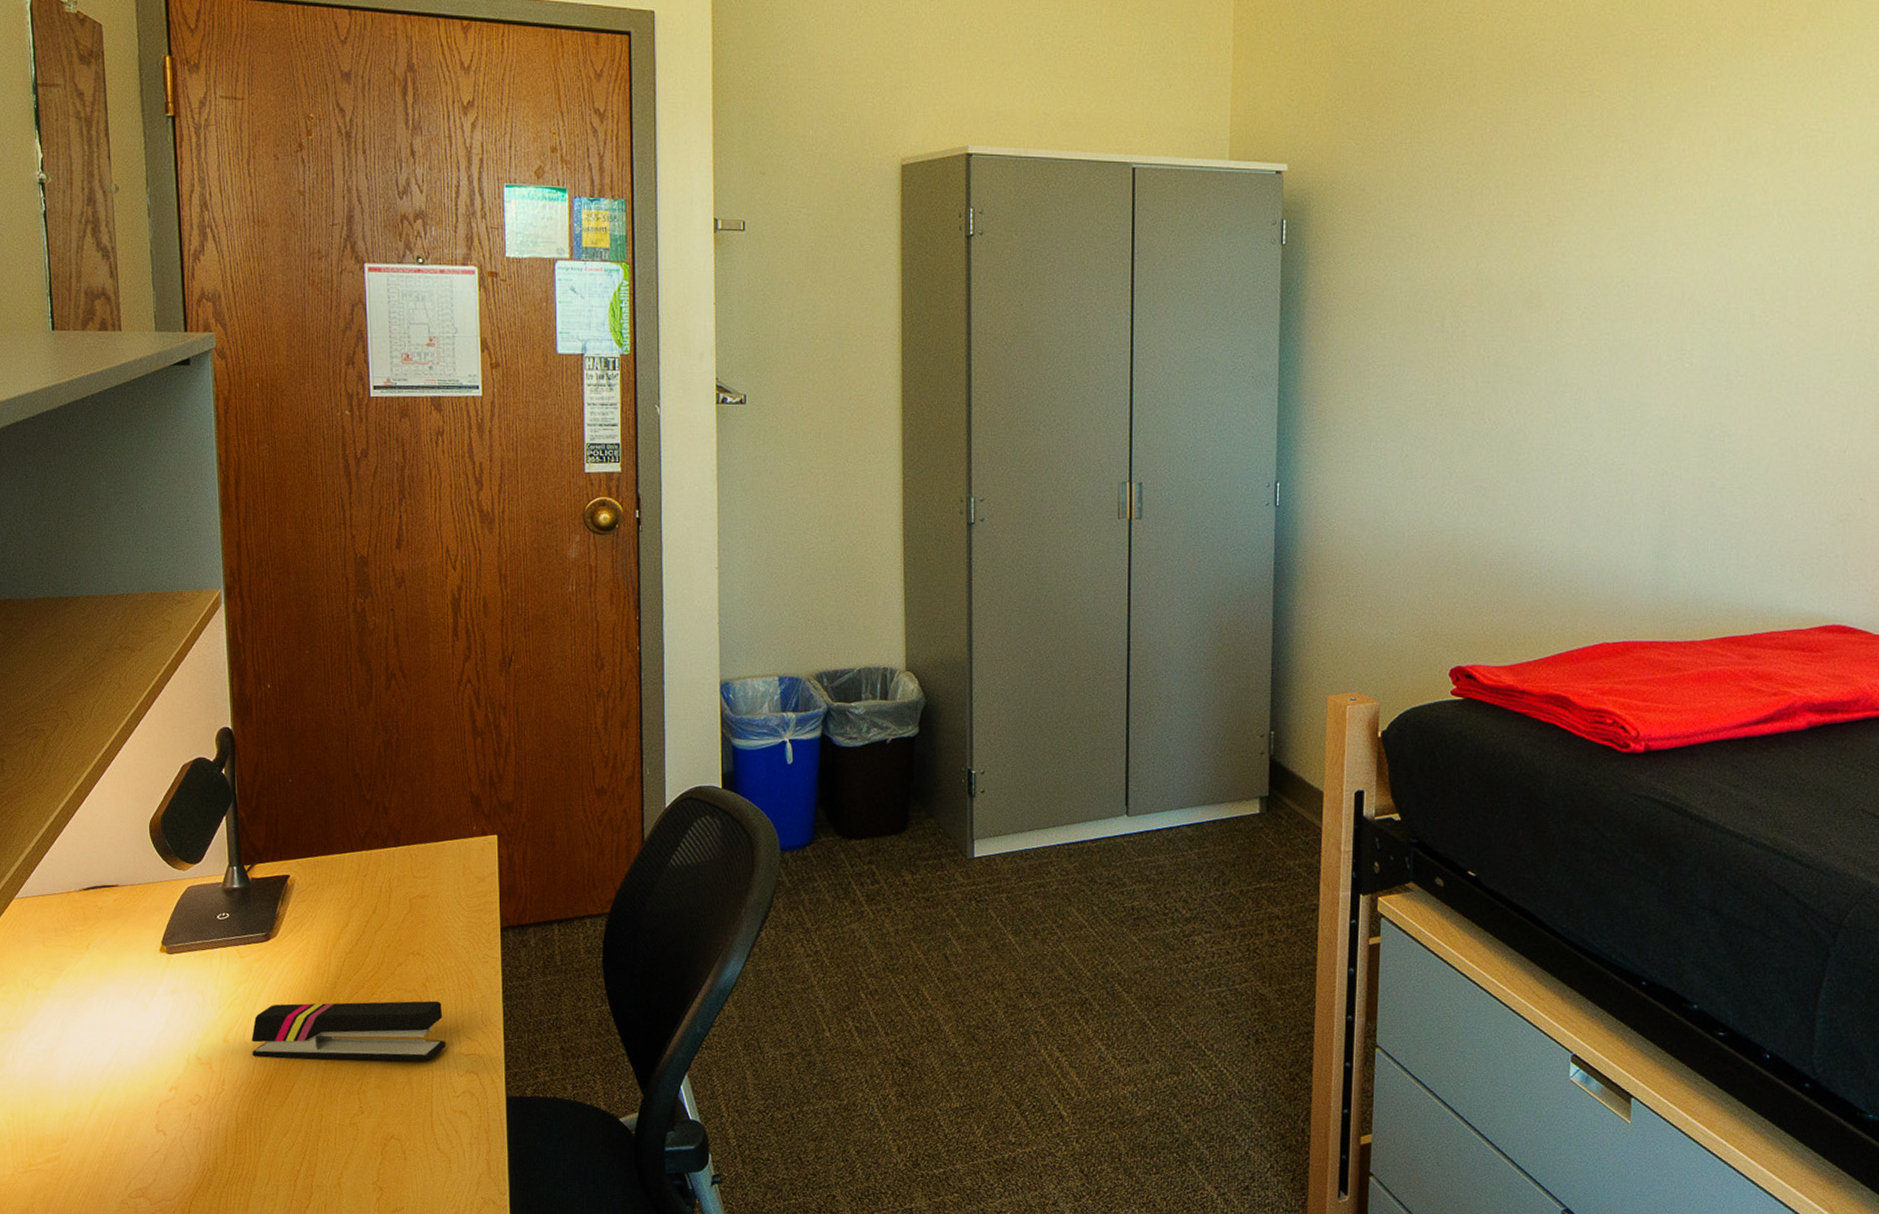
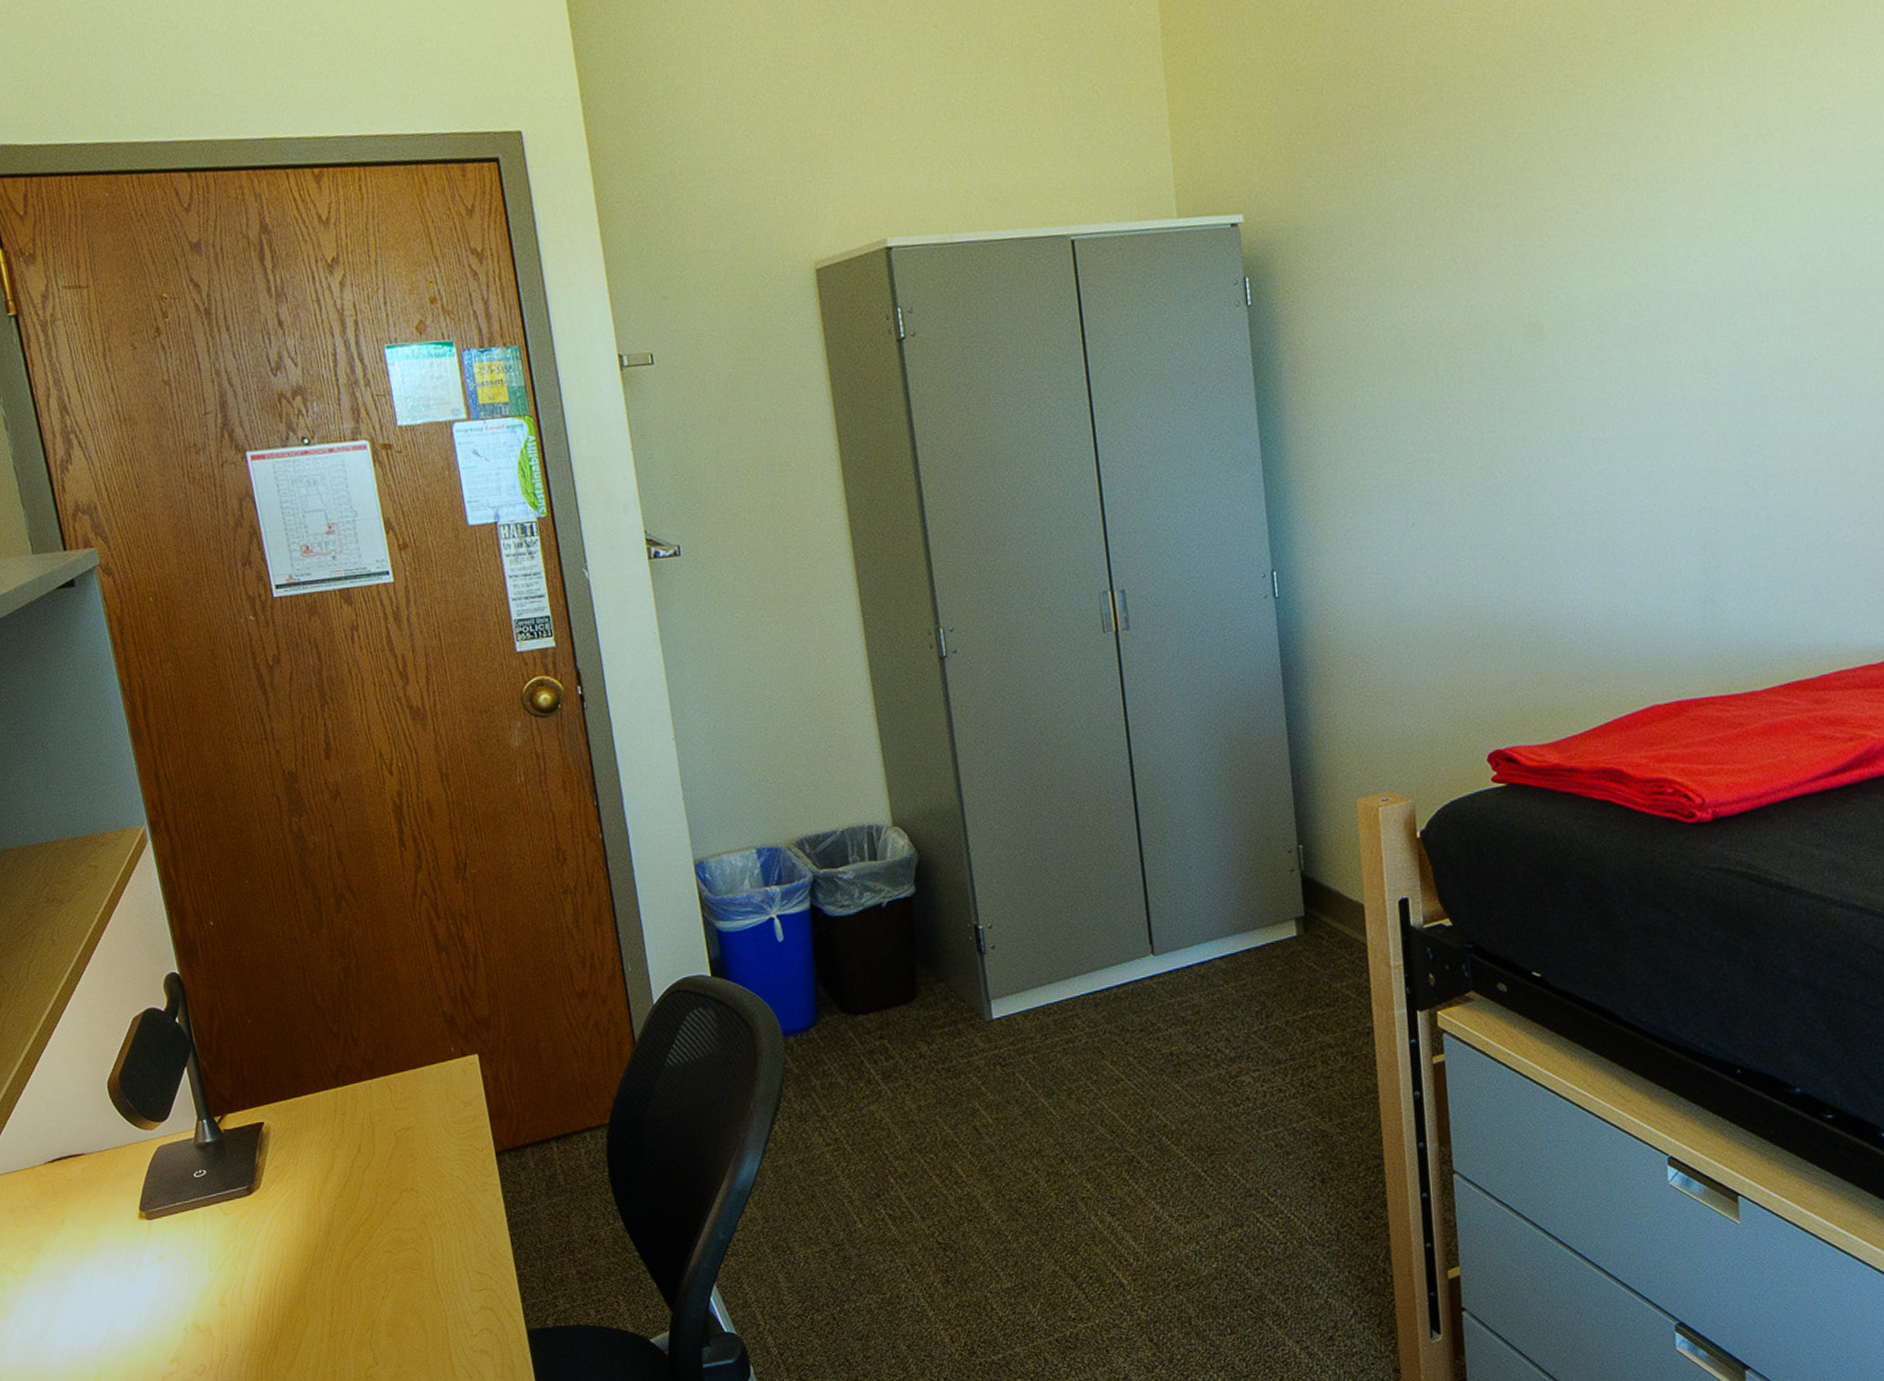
stapler: present [251,1000,446,1061] -> none [249,1237,456,1318]

